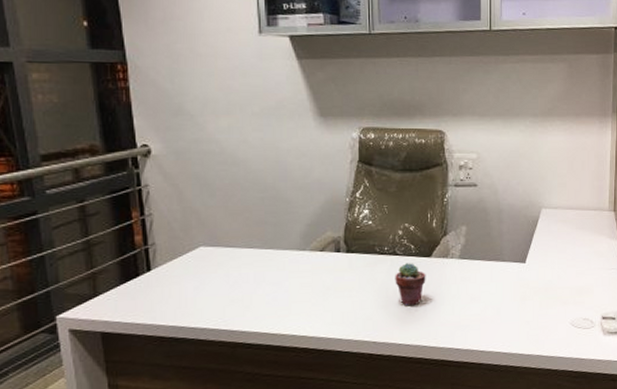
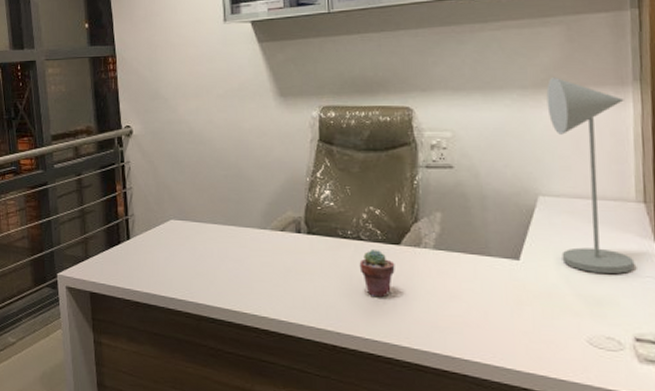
desk lamp: none [551,108,605,269] -> present [546,78,635,275]

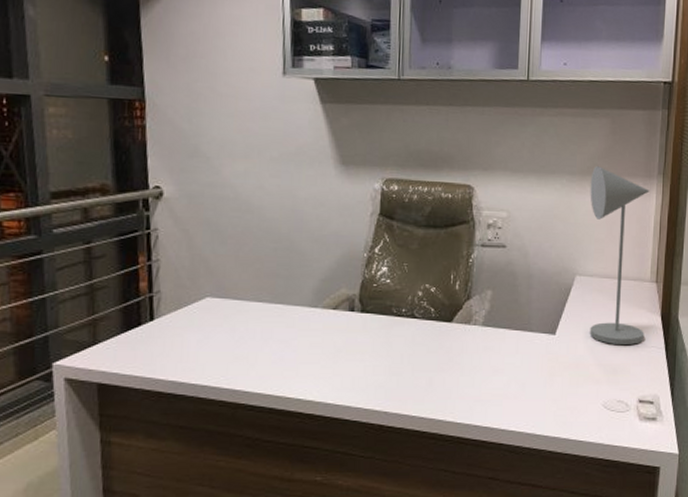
potted succulent: present [359,248,395,297] -> none [411,326,446,374]

